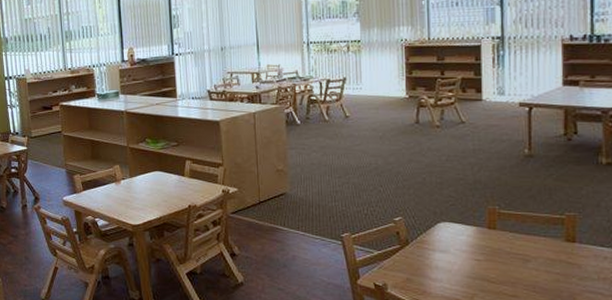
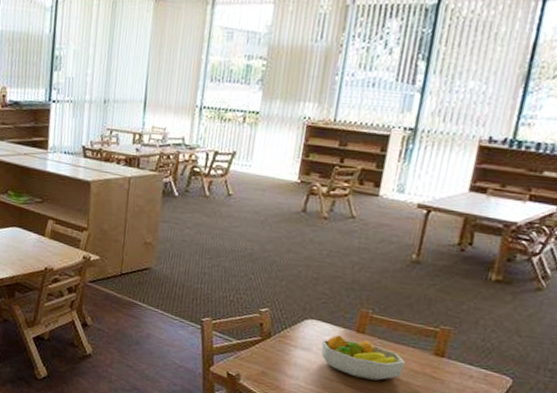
fruit bowl: none [458,233,540,273] -> present [321,335,406,381]

